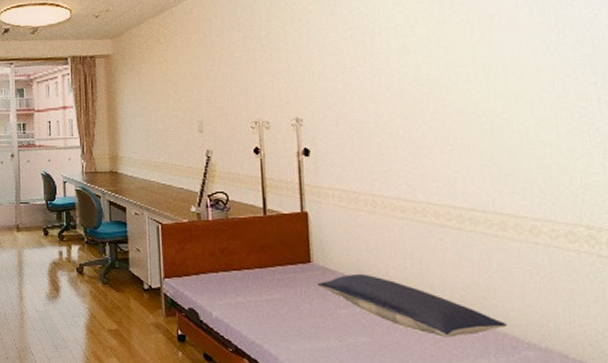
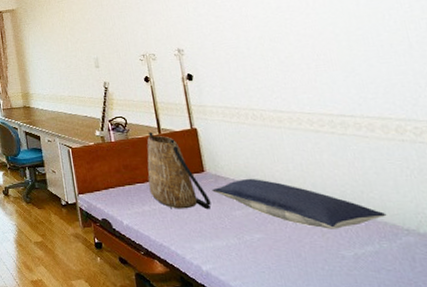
tote bag: none [246,212,314,305] -> present [147,131,211,209]

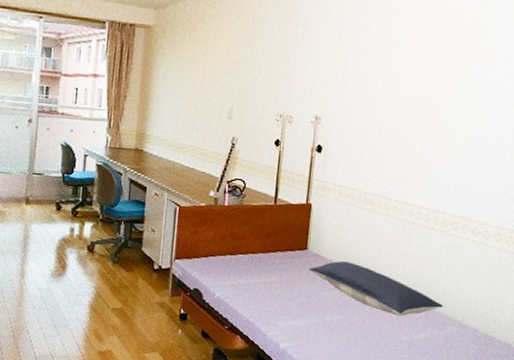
tote bag: present [147,131,211,209] -> none [250,200,305,287]

